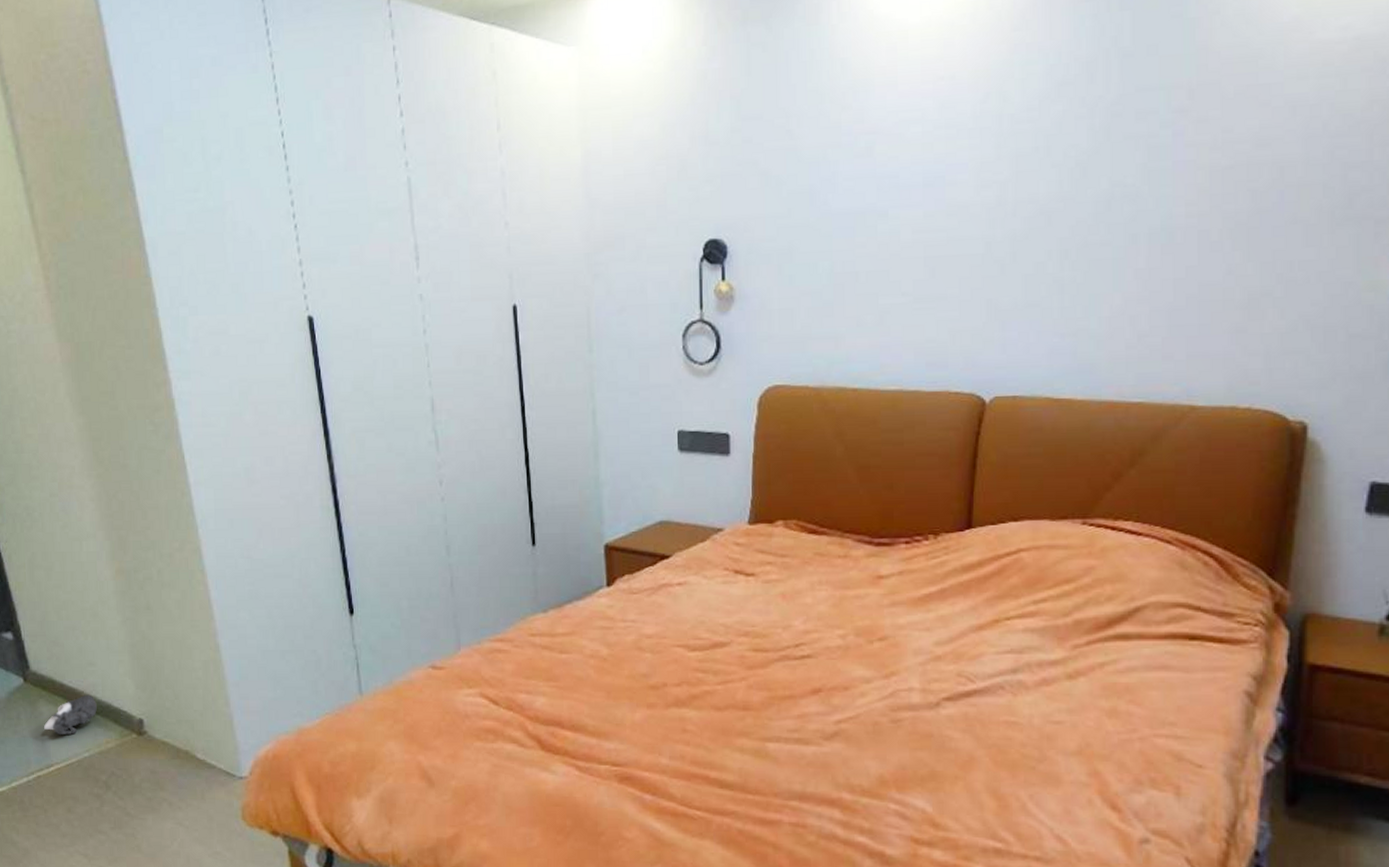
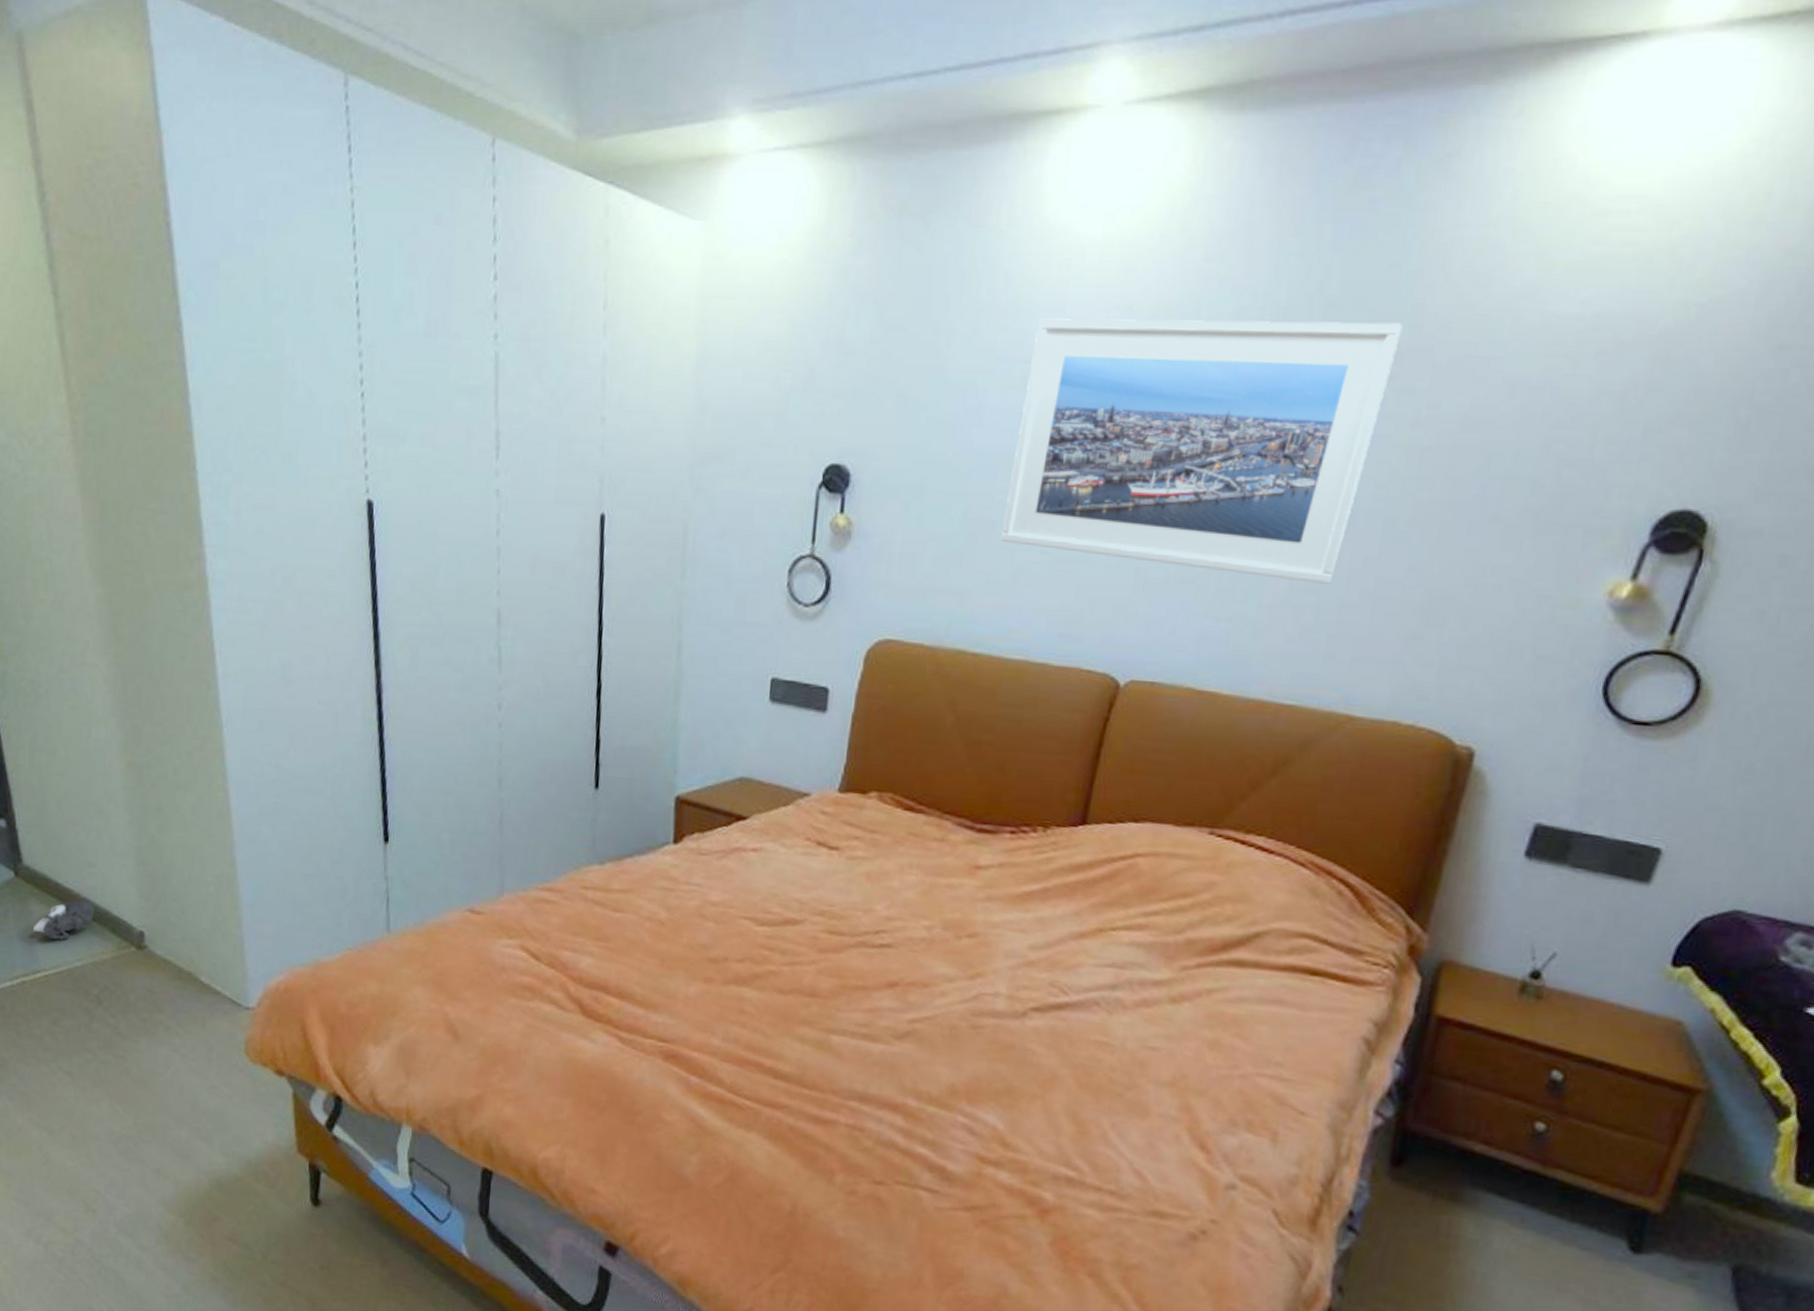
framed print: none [864,63,1191,294] -> present [1000,318,1403,584]

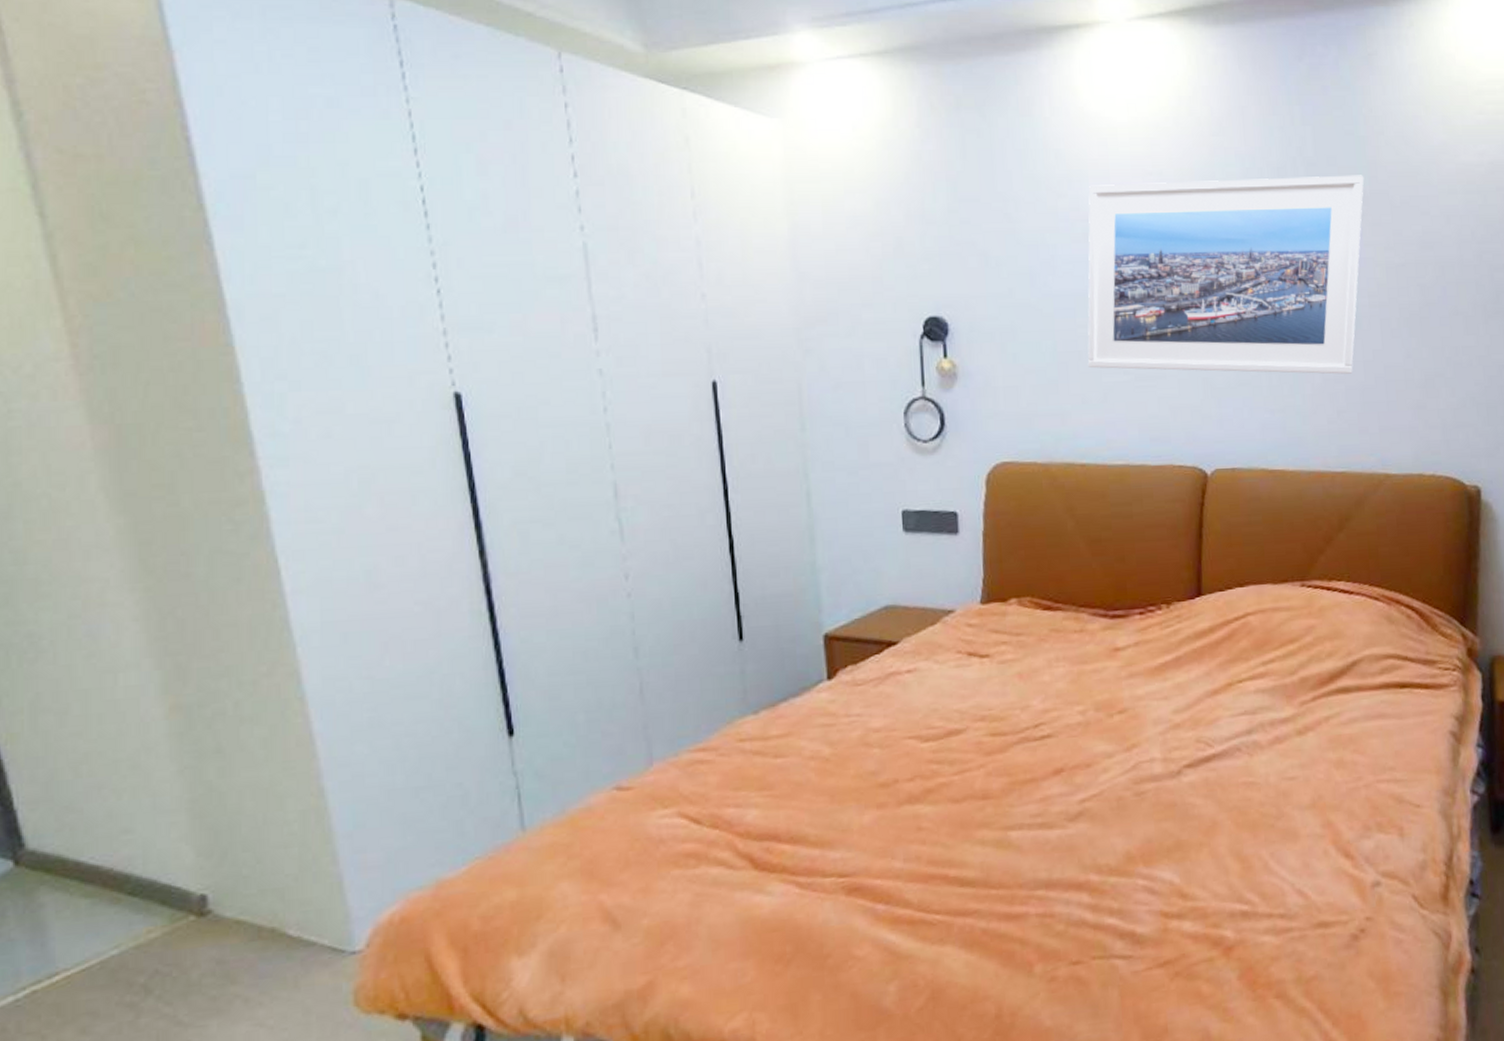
shoe: present [34,897,94,940] -> none [46,871,134,931]

